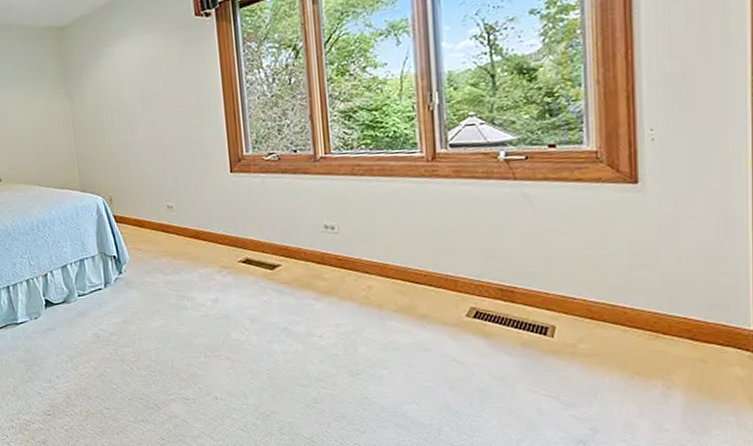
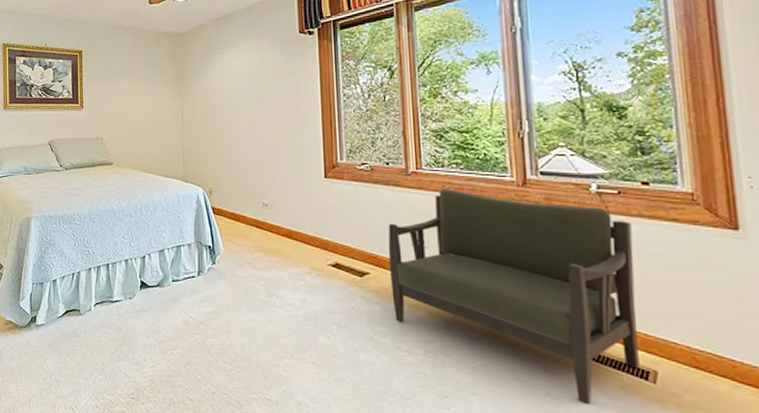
armchair: none [297,171,539,363] -> present [388,189,639,404]

